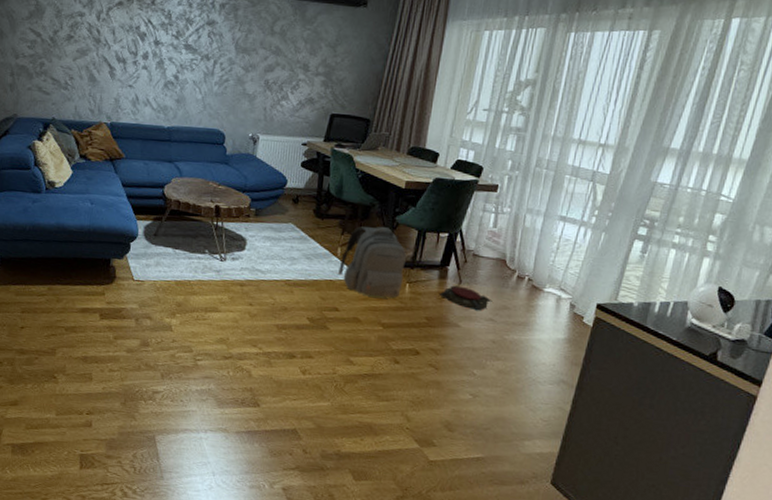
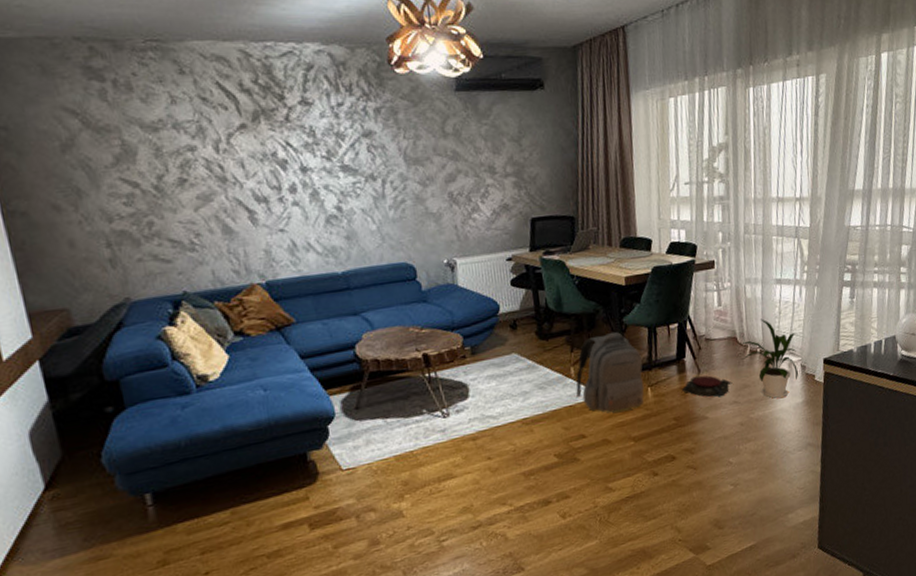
house plant: none [507,249,574,330] -> present [740,319,798,399]

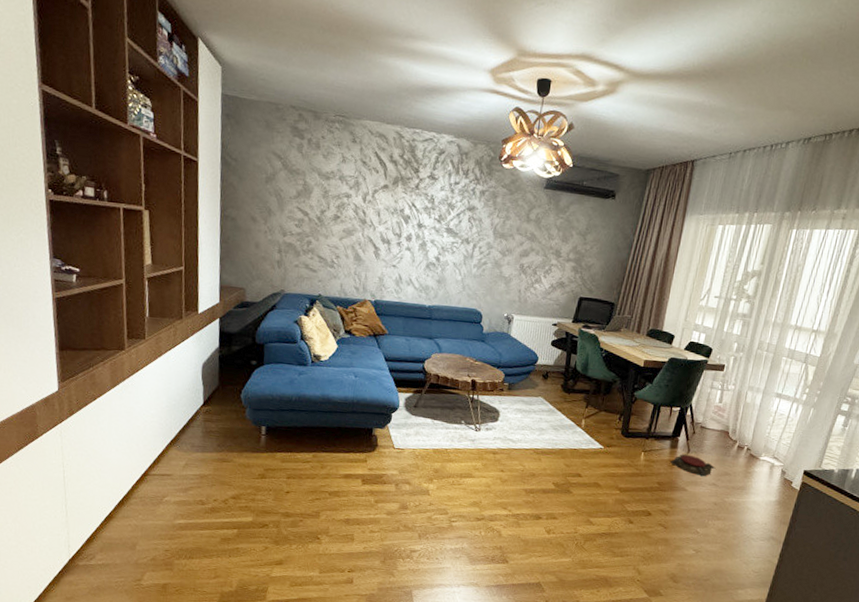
backpack: present [576,331,645,413] -> none [582,400,643,465]
house plant: present [740,319,798,399] -> none [729,422,786,493]

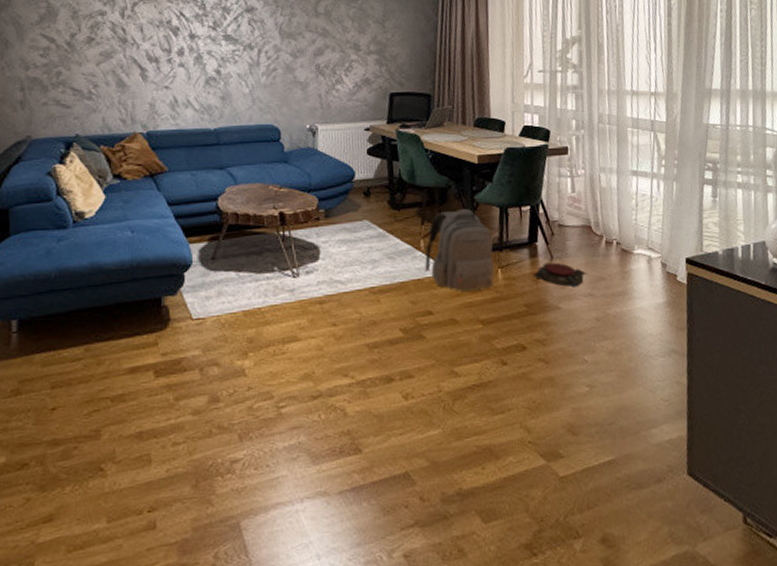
backpack: none [582,400,643,465] -> present [425,208,495,291]

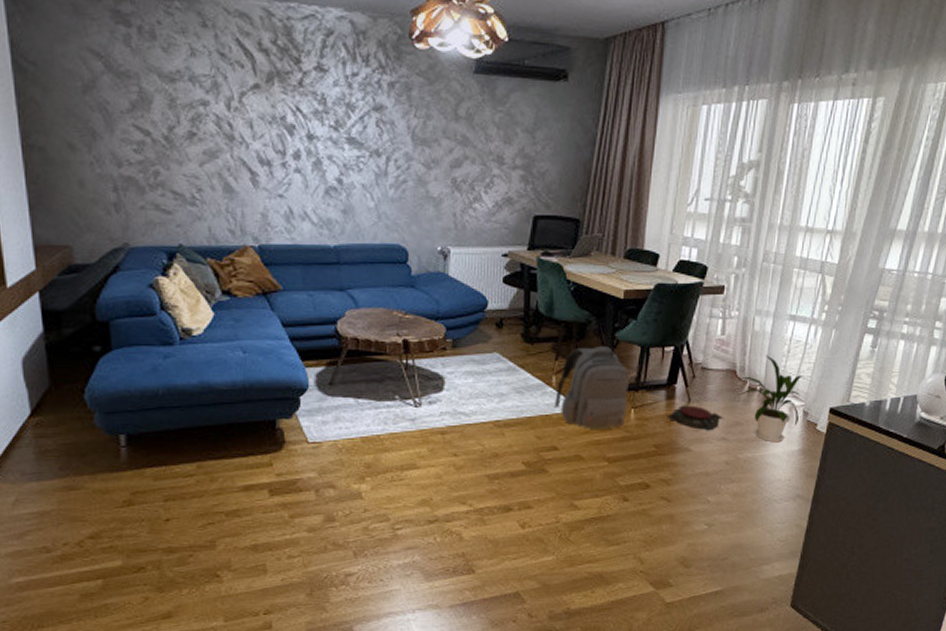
house plant: none [595,209,658,296] -> present [738,355,806,443]

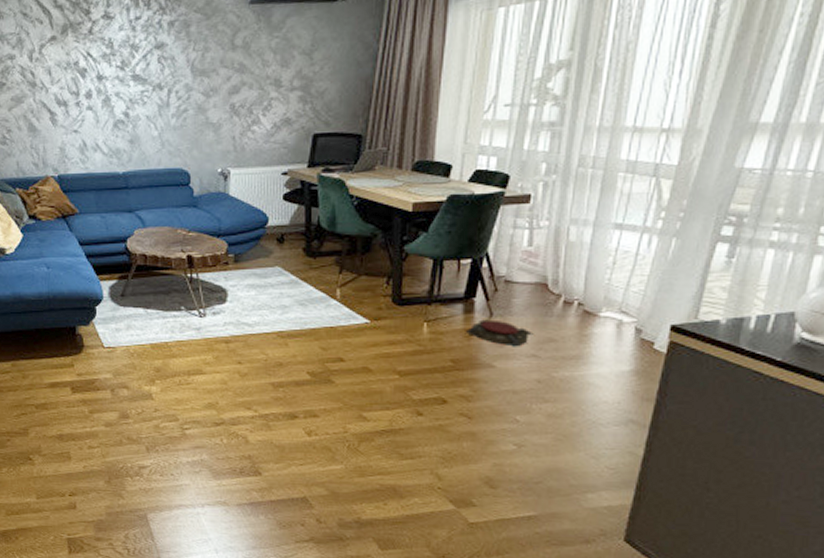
backpack: present [554,345,629,429] -> none [339,258,420,342]
house plant: present [738,355,806,443] -> none [551,267,637,362]

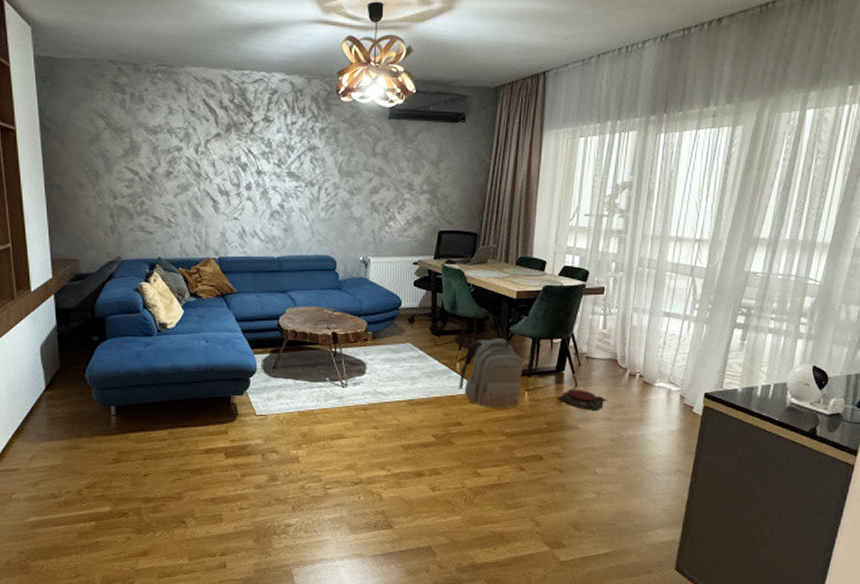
backpack: none [339,258,420,342] -> present [459,337,523,408]

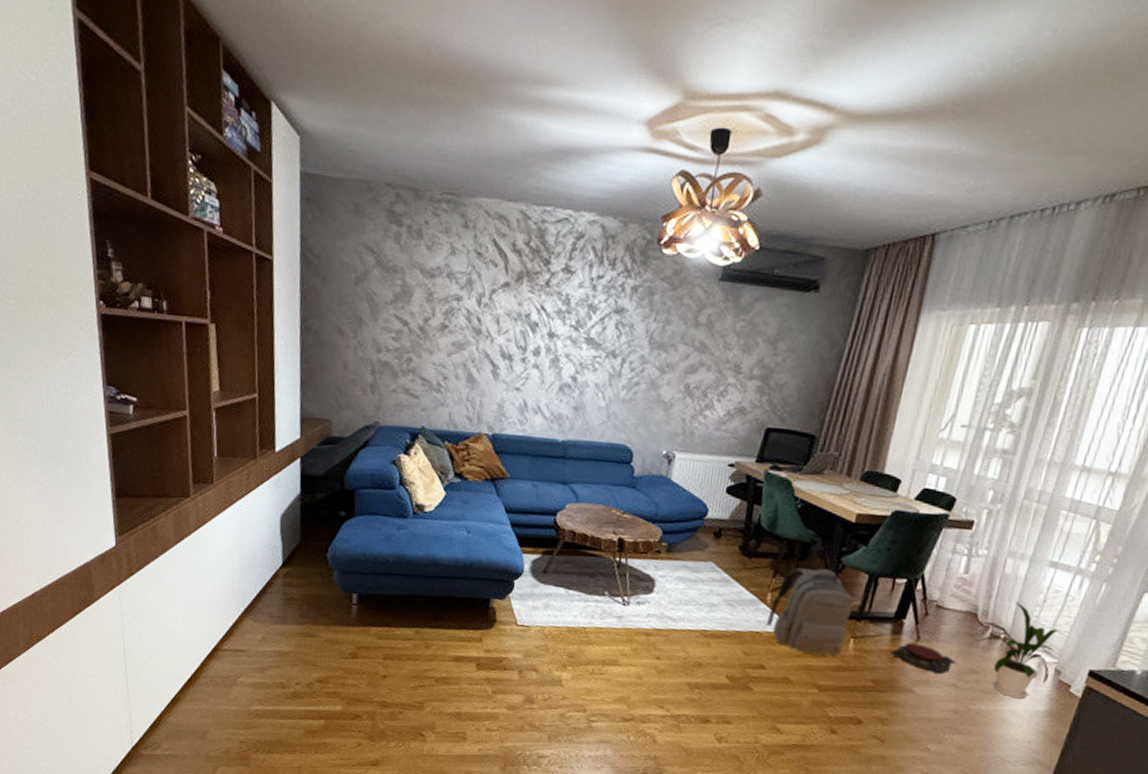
house plant: none [620,346,681,423] -> present [977,601,1063,699]

